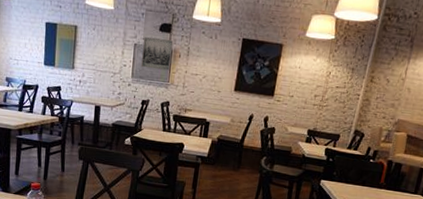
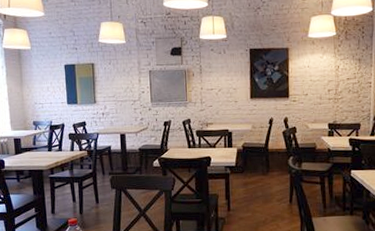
wall art: present [140,36,174,71] -> none [157,62,187,91]

